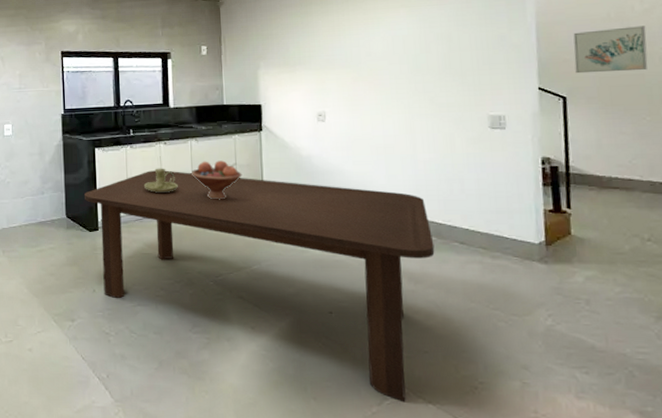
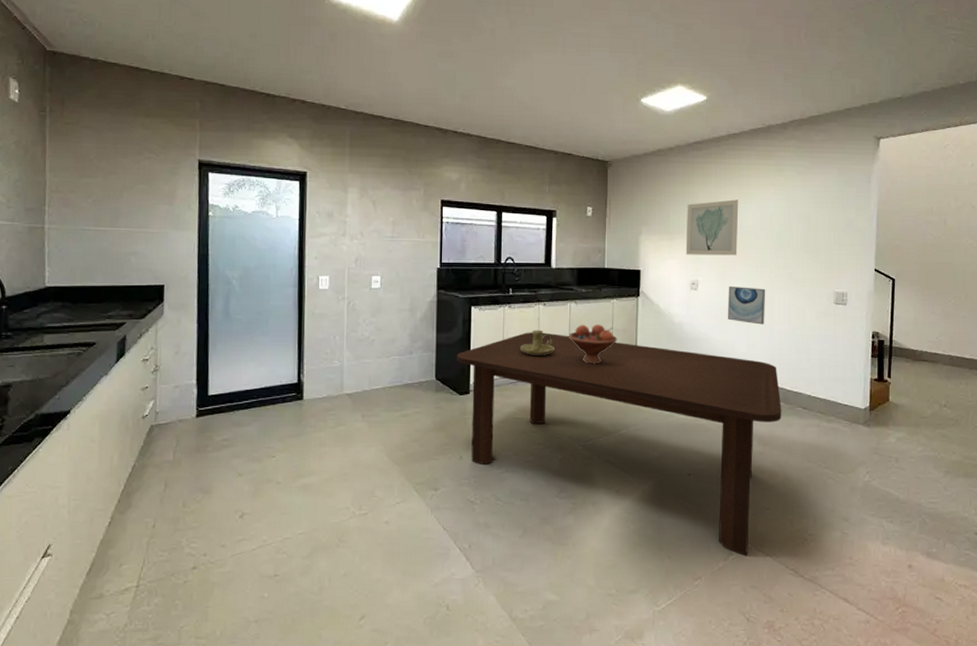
wall art: none [307,25,368,86] -> present [685,199,739,256]
wall art: none [360,115,406,155] -> present [727,286,766,325]
wall art: present [573,26,648,74] -> none [903,220,957,260]

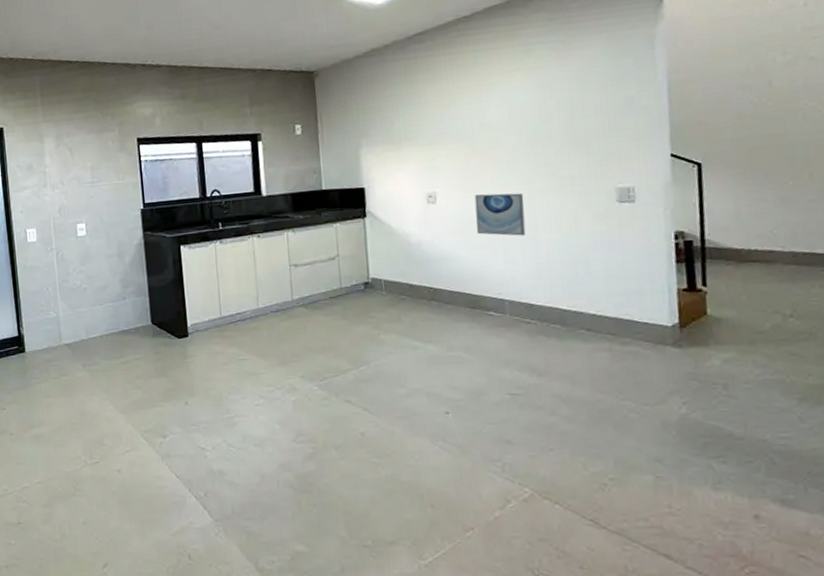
dining table: present [457,332,782,557] -> none [171,266,560,505]
candle holder: present [519,330,554,355] -> none [236,264,275,292]
fruit bowl: present [568,324,618,364] -> none [288,252,346,297]
wall art: present [685,199,739,256] -> none [413,93,482,165]

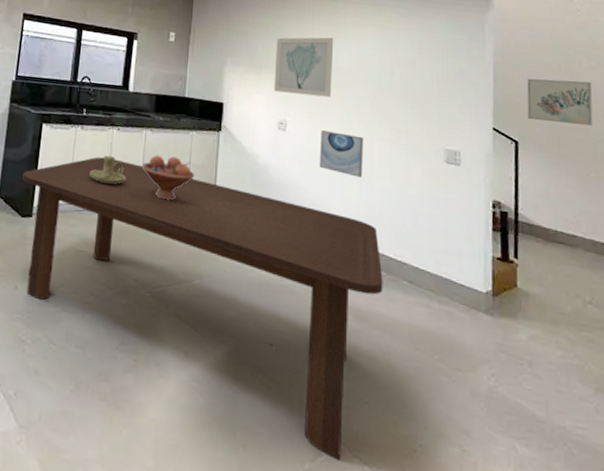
dining table: none [171,266,560,505] -> present [22,157,383,461]
candle holder: none [236,264,275,292] -> present [89,155,126,185]
fruit bowl: none [288,252,346,297] -> present [141,154,195,201]
wall art: none [413,93,482,165] -> present [273,37,334,98]
wall art: none [709,79,791,137] -> present [527,78,593,127]

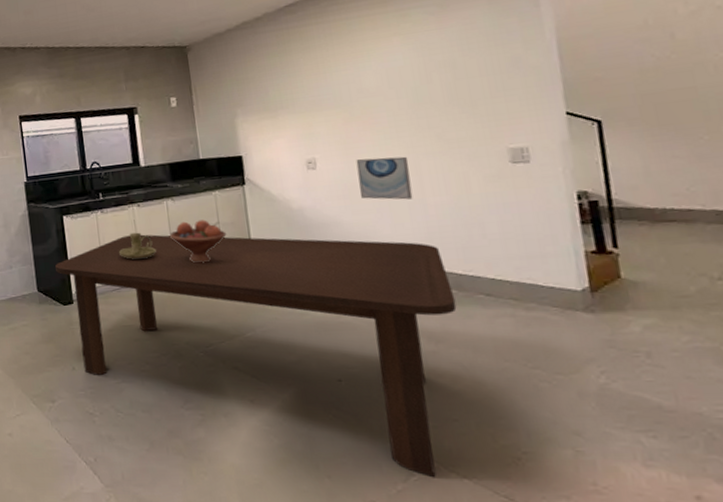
wall art: present [273,37,334,98] -> none [287,59,362,132]
wall art: present [527,78,593,127] -> none [604,30,701,93]

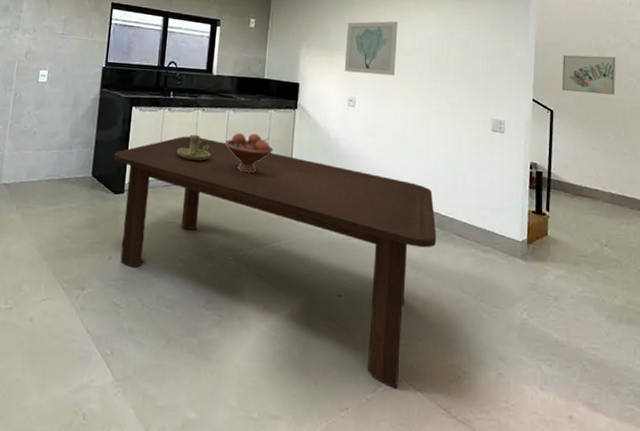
wall art: none [287,59,362,132] -> present [344,21,398,76]
wall art: present [356,156,413,200] -> none [383,106,423,147]
wall art: none [604,30,701,93] -> present [562,55,616,96]

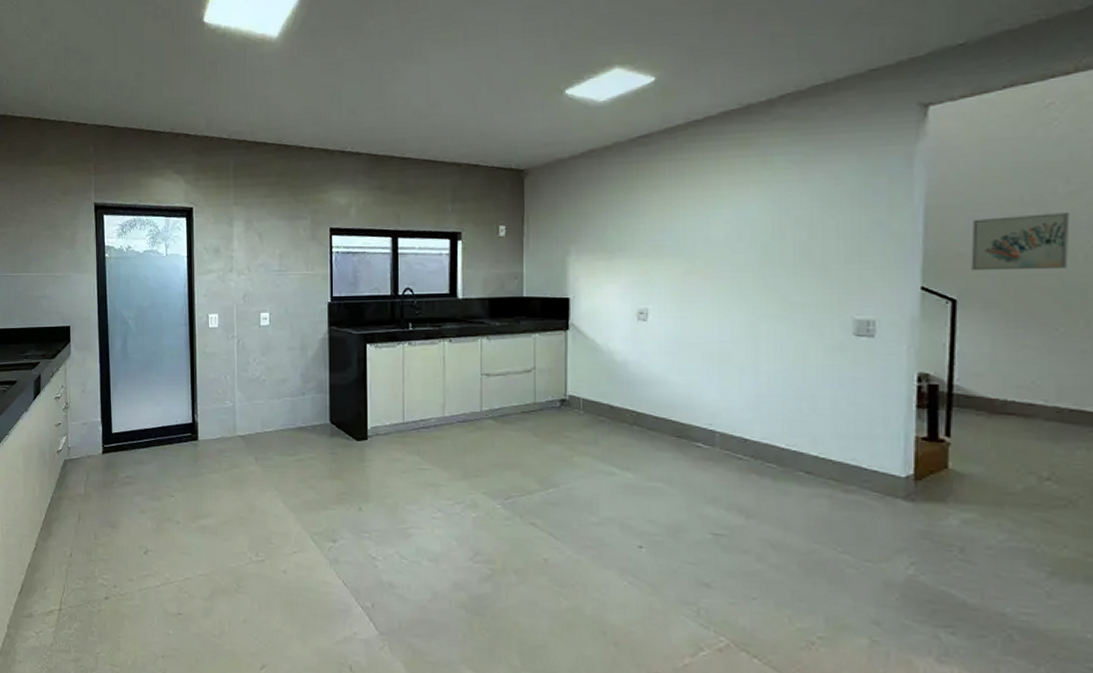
dining table: present [114,136,437,390] -> none [352,372,774,655]
candle holder: present [176,134,211,161] -> none [422,369,464,399]
fruit bowl: present [224,132,274,174] -> none [479,363,542,410]
wall art: present [344,21,398,76] -> none [629,204,704,278]

